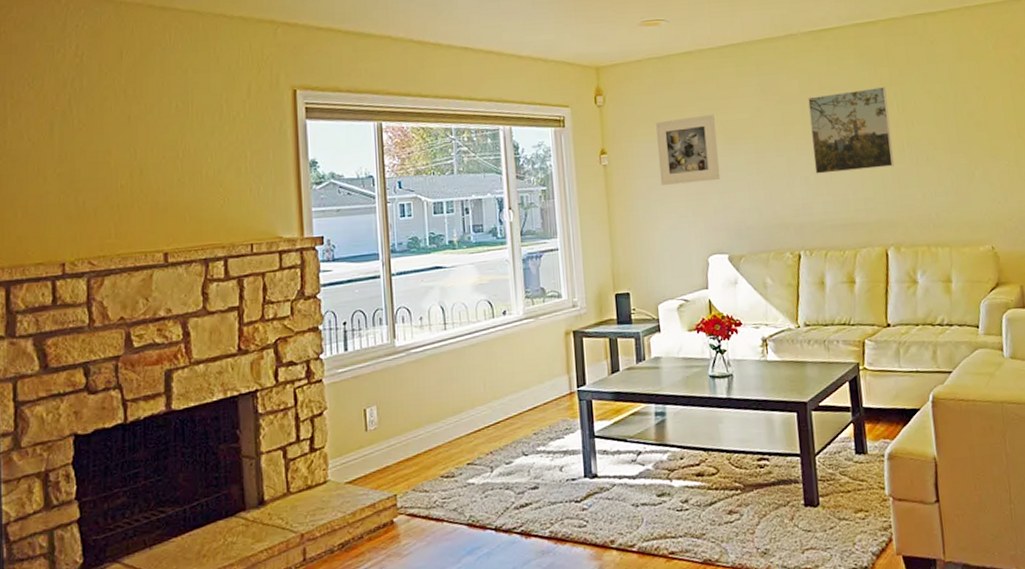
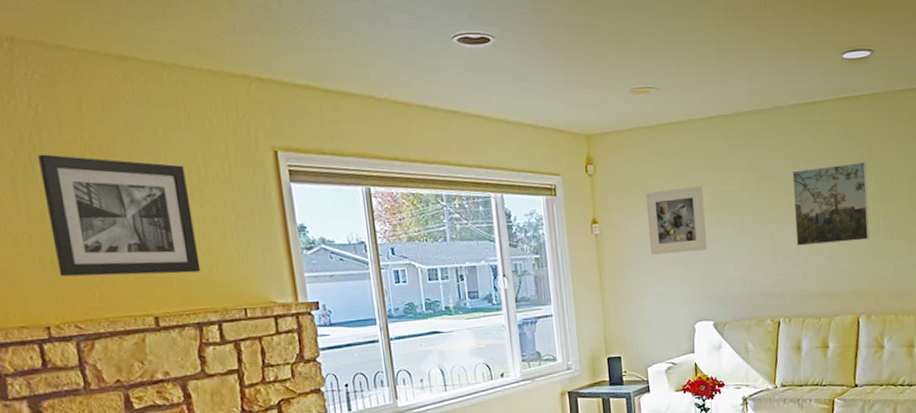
wall art: none [78,97,213,214] -> present [38,154,201,277]

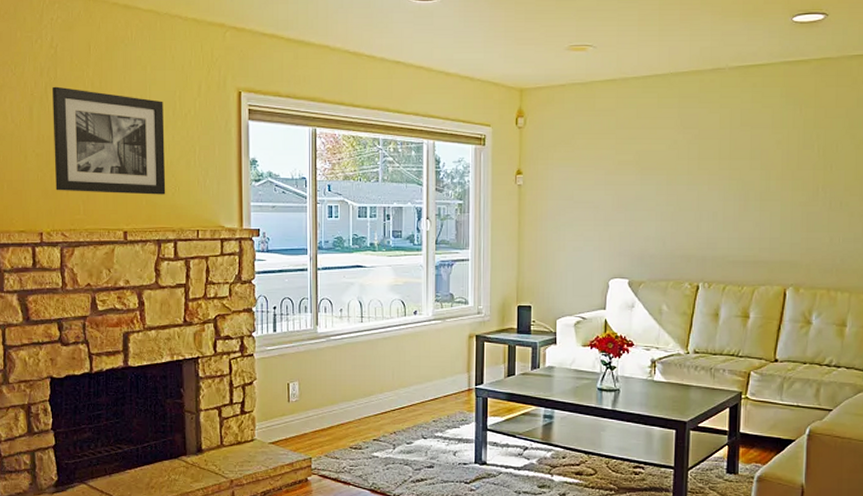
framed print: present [645,186,708,255] -> none [571,143,631,209]
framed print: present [792,161,870,246] -> none [724,128,808,210]

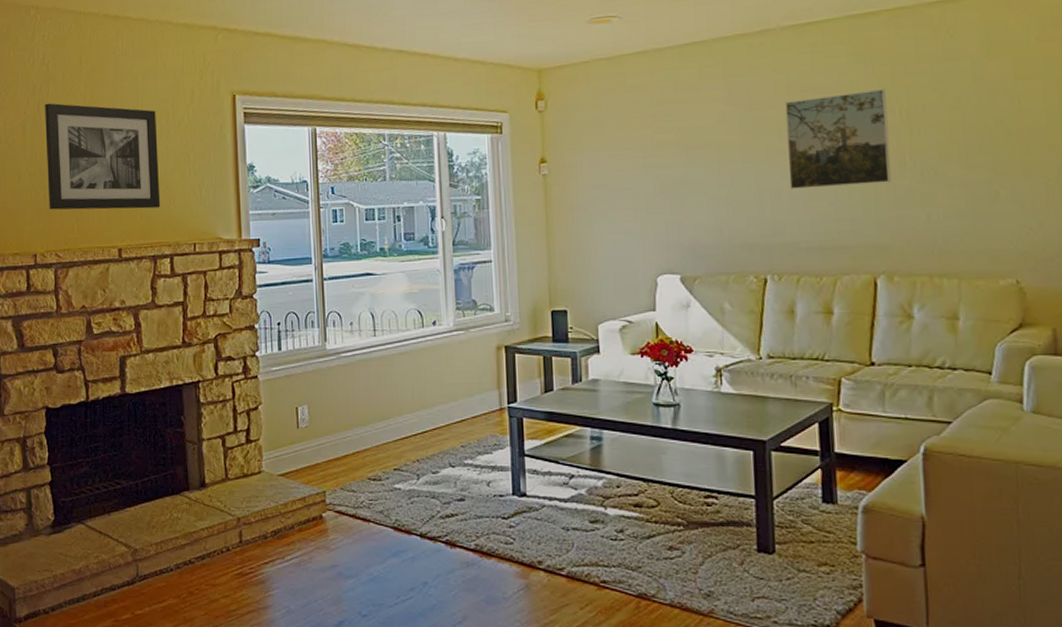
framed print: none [724,128,808,210] -> present [785,88,891,189]

